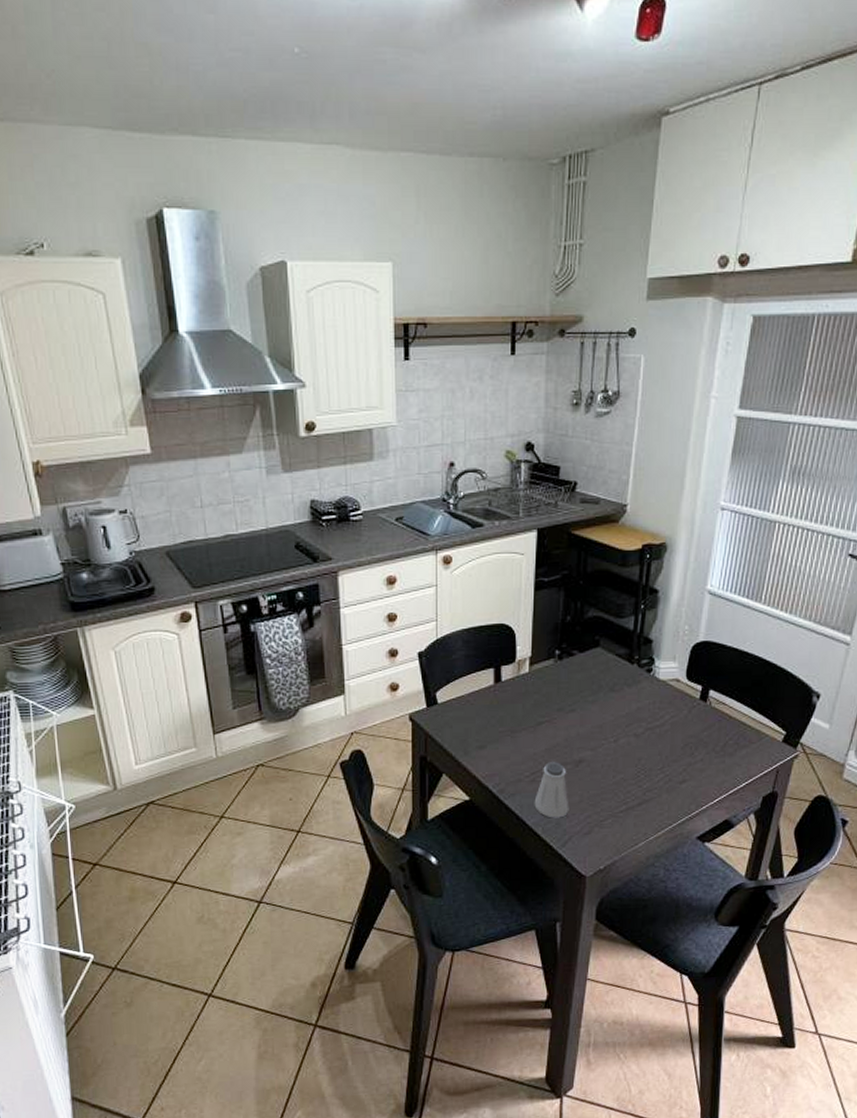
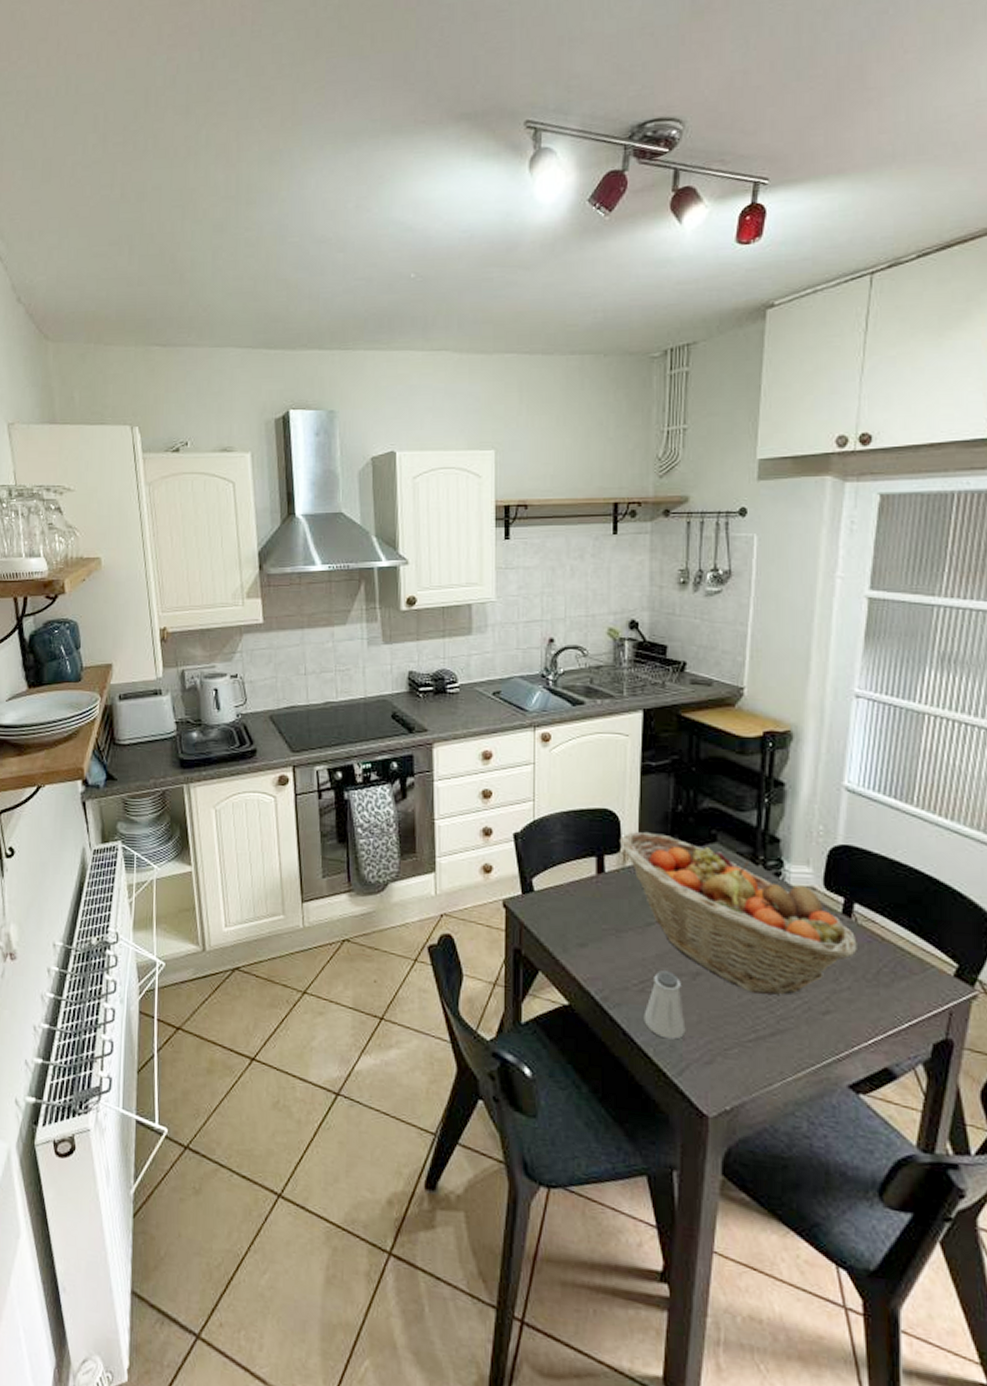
fruit basket: none [514,642,710,772] -> present [619,831,857,995]

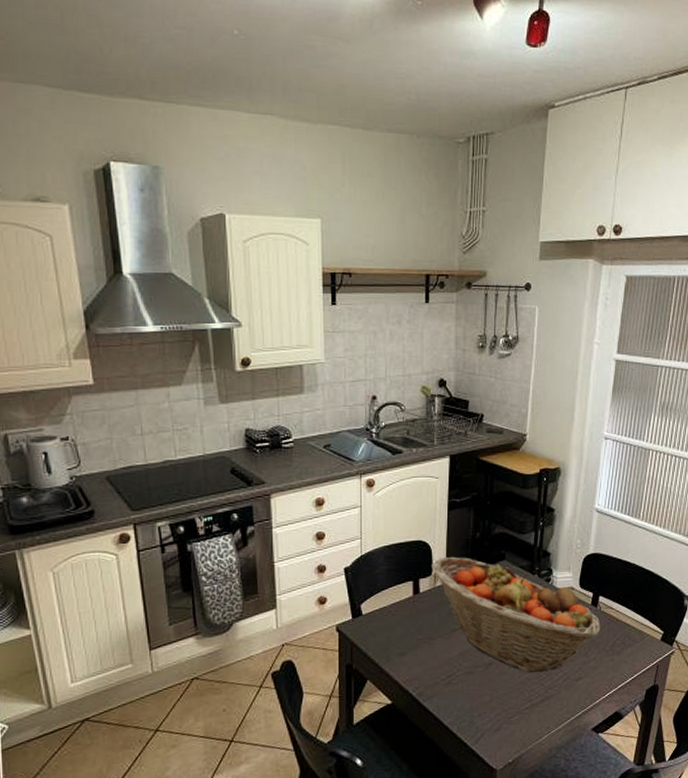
saltshaker: present [644,970,686,1040] -> none [450,665,481,717]

